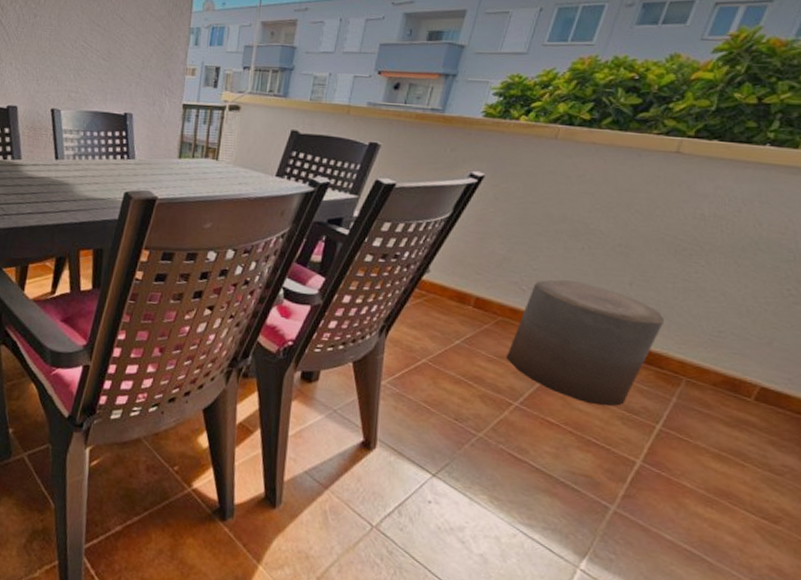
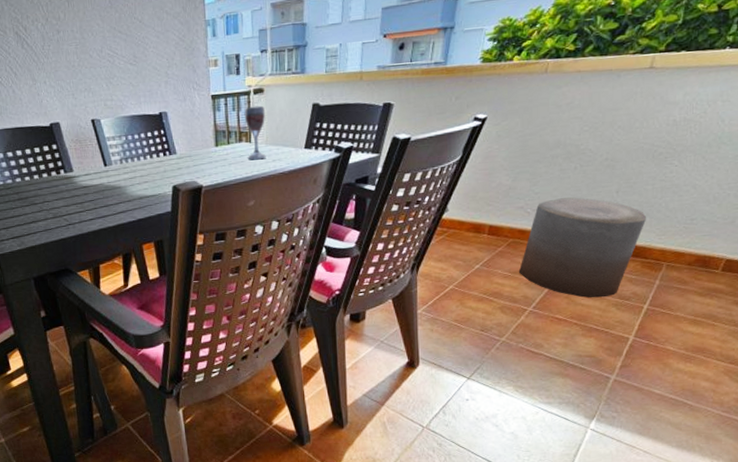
cup: none [211,122,238,180] -> present [244,105,266,160]

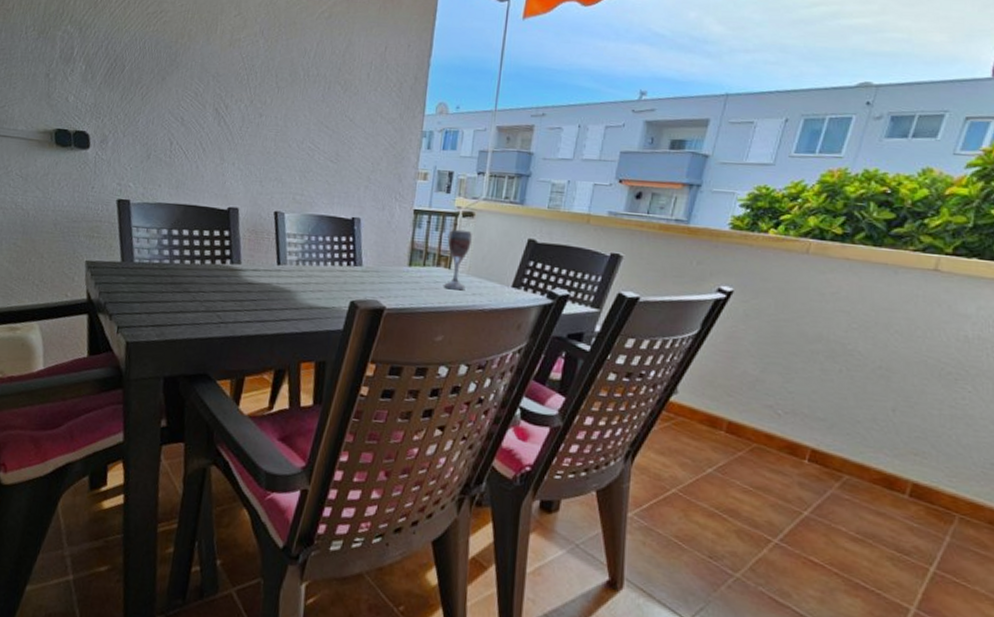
stool: present [518,197,647,298] -> none [762,403,933,545]

